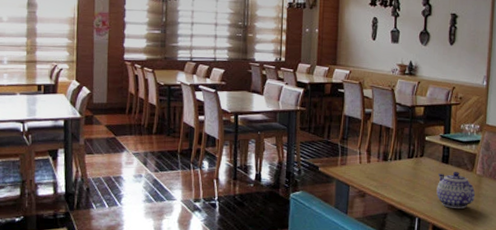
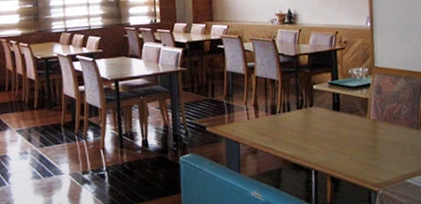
teapot: present [436,171,475,208] -> none [330,118,371,157]

